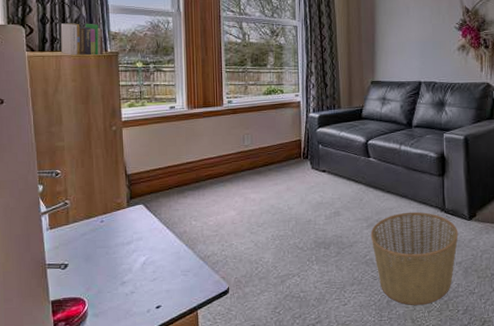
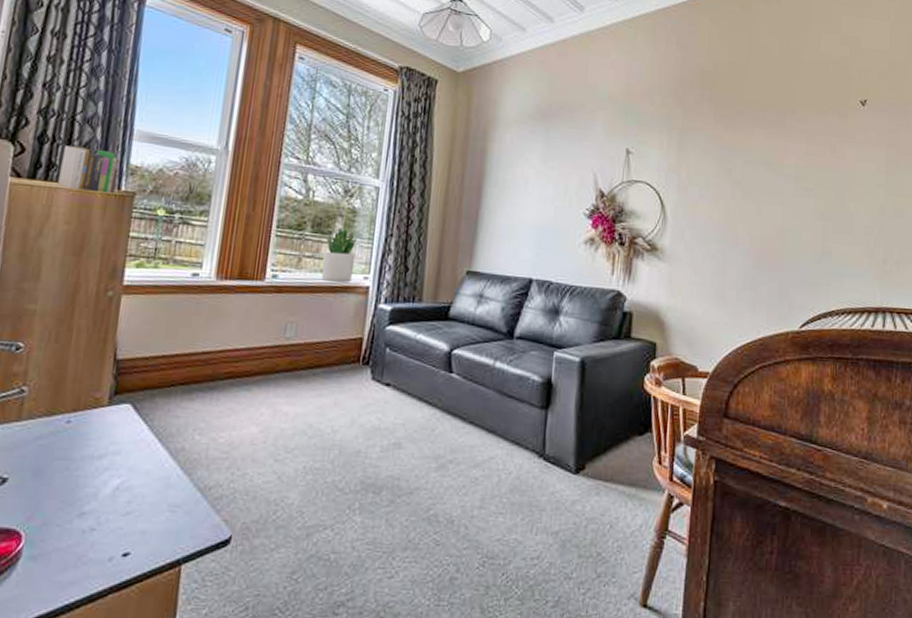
planter: none [263,57,287,102] -> present [321,225,358,284]
basket: present [370,211,458,305] -> none [439,453,559,588]

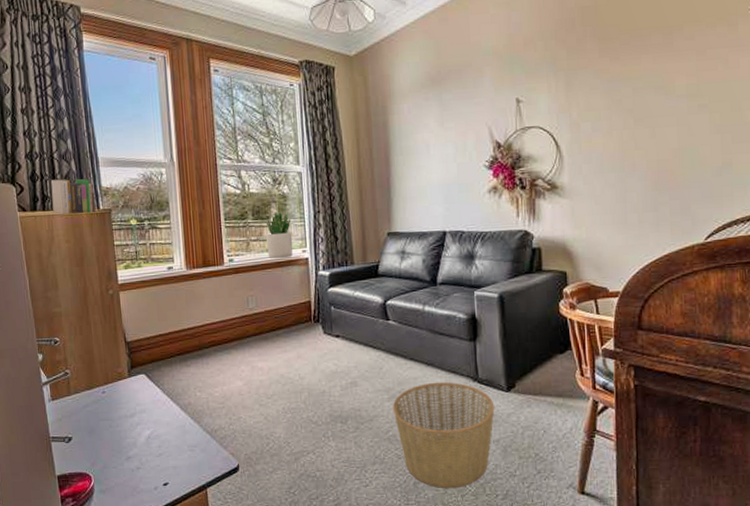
basket: none [439,453,559,588] -> present [392,381,495,488]

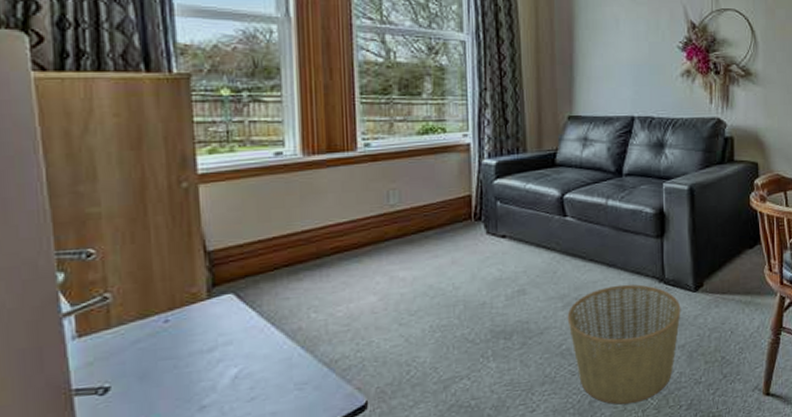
books: present [50,178,96,214] -> none [92,29,166,78]
planter: present [265,209,293,259] -> none [416,83,451,145]

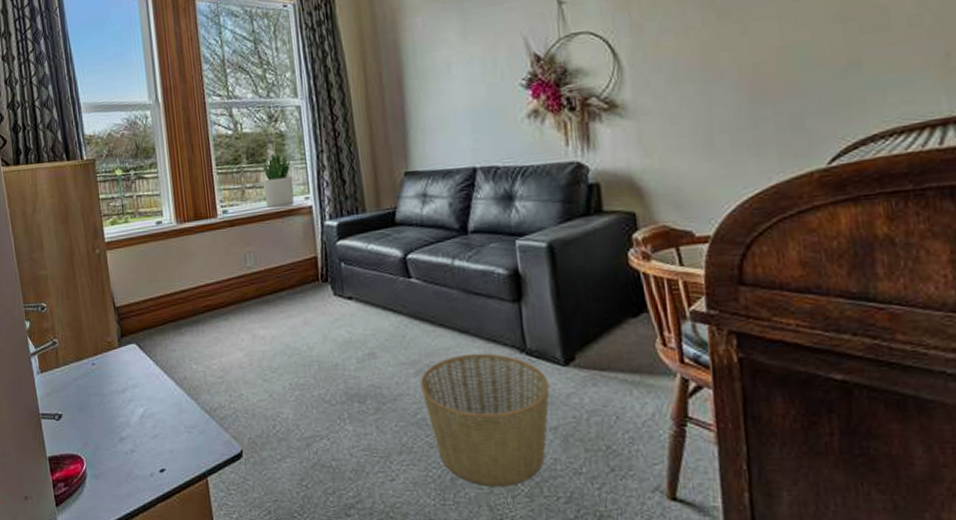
planter: none [416,83,451,145] -> present [261,149,294,209]

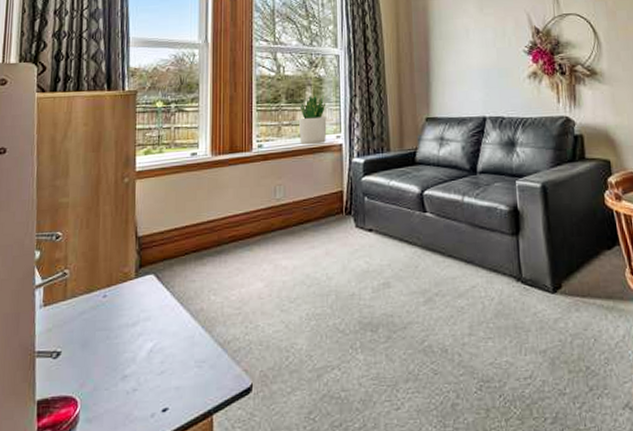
basket: present [420,353,550,486] -> none [428,282,541,411]

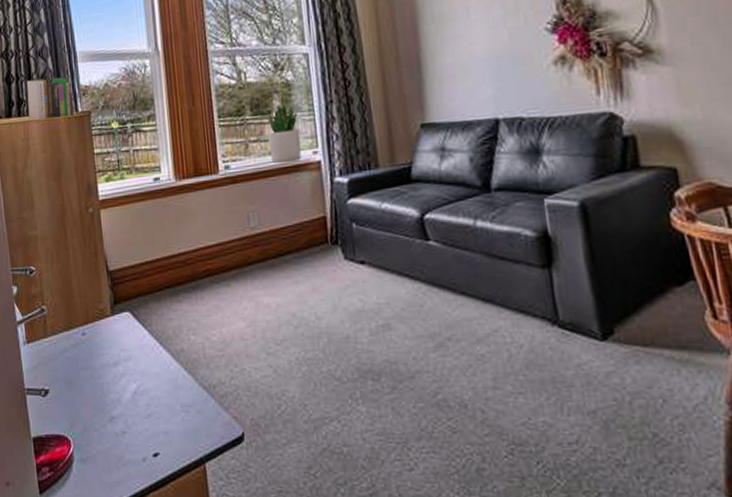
books: none [74,58,122,96] -> present [26,77,74,120]

